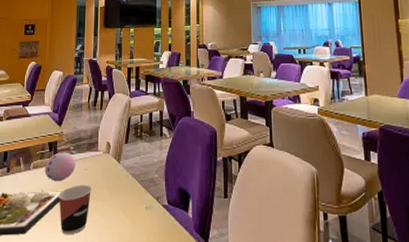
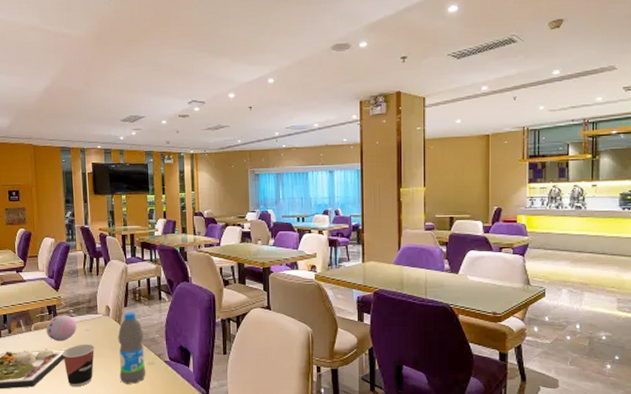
water bottle: none [115,149,143,232] -> present [118,312,146,384]

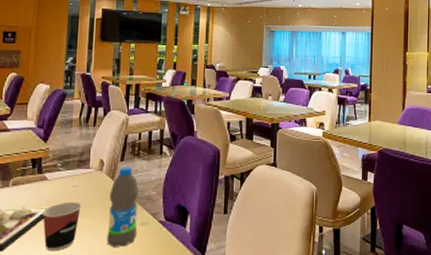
decorative egg: present [46,315,77,342] -> none [26,169,64,199]

